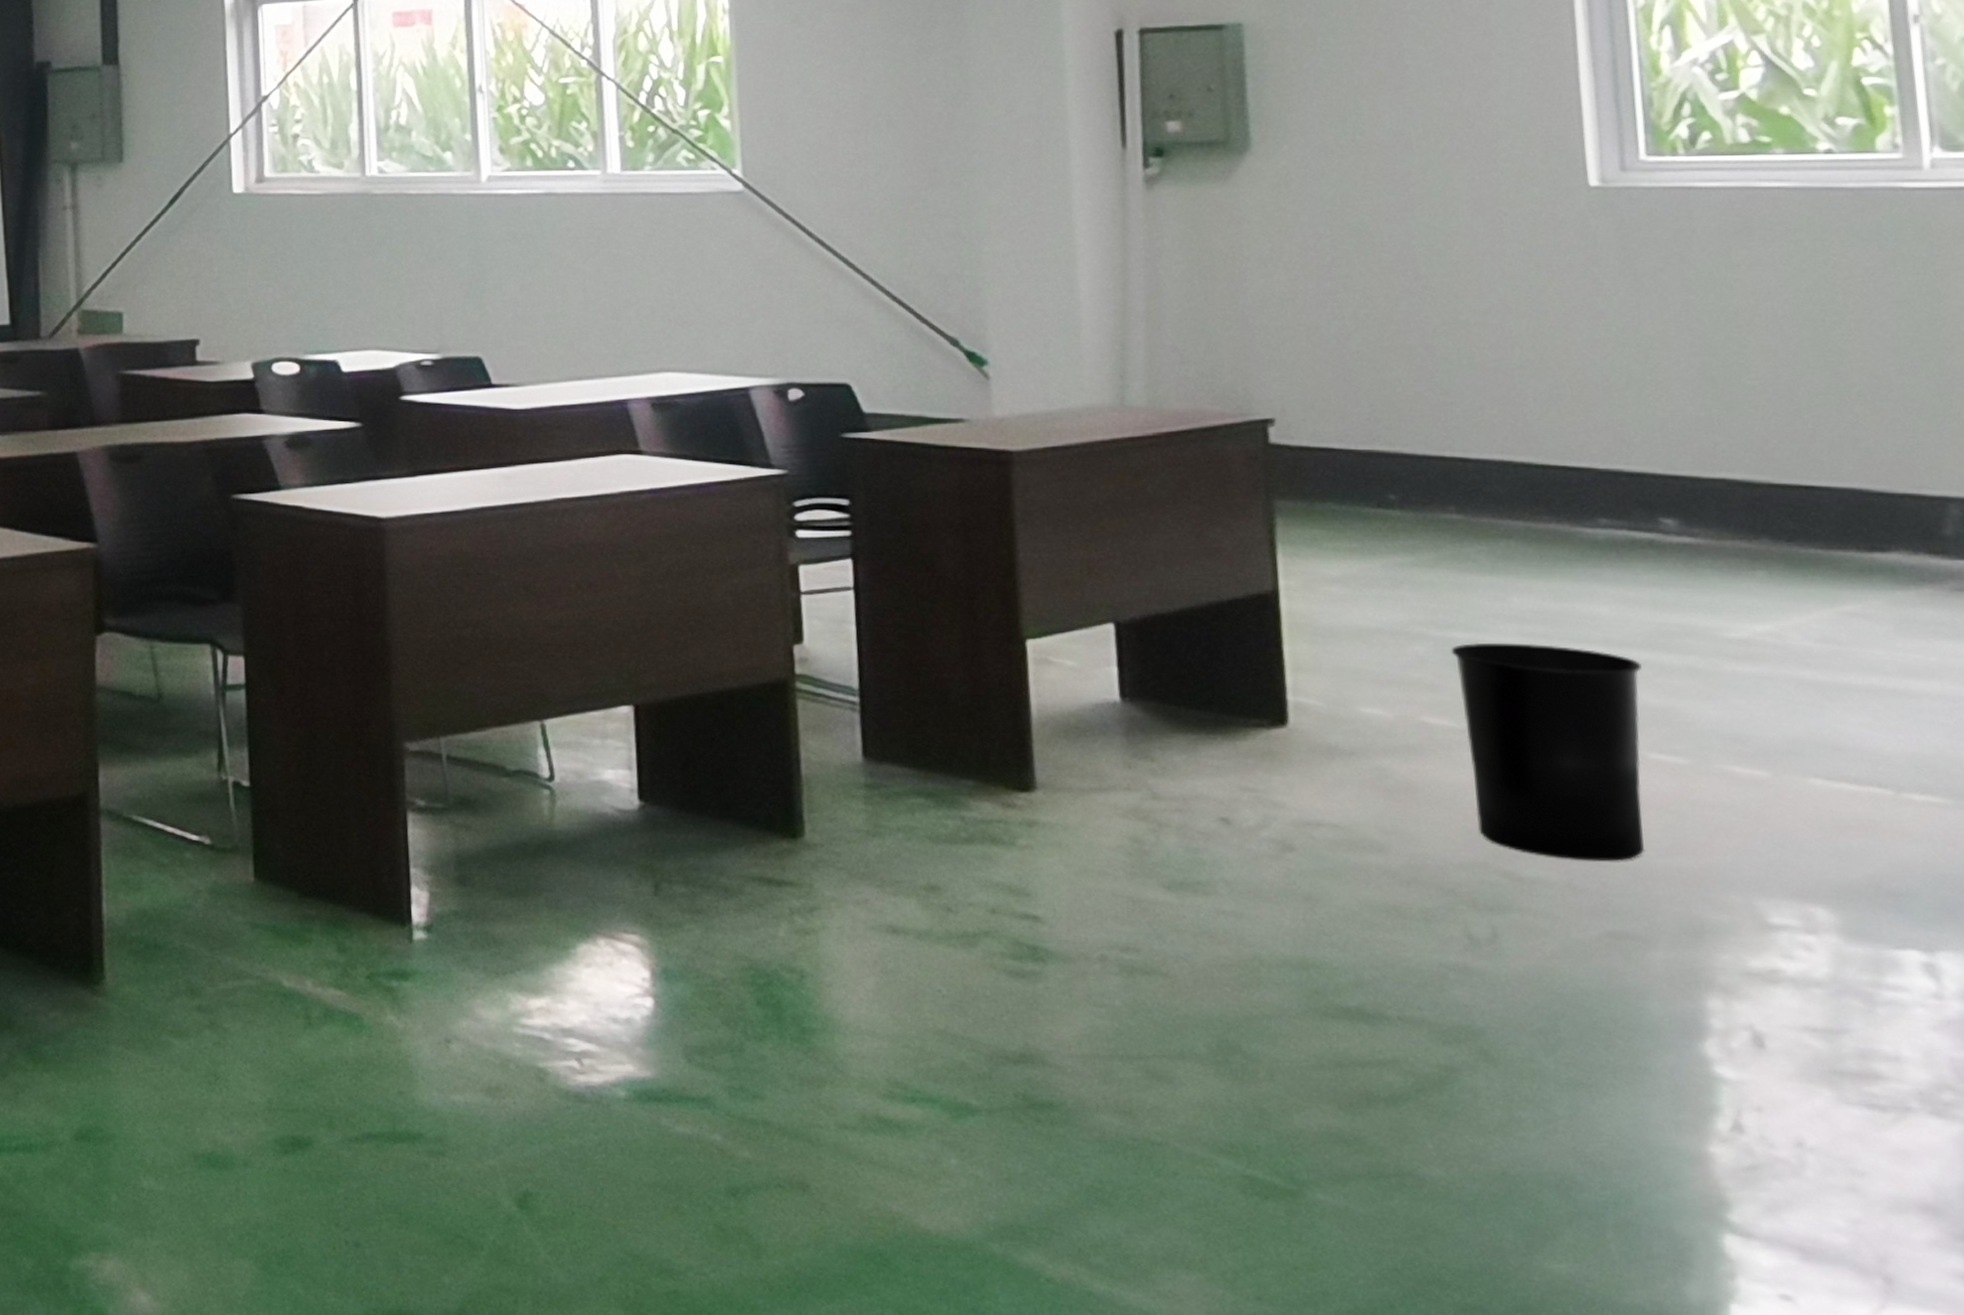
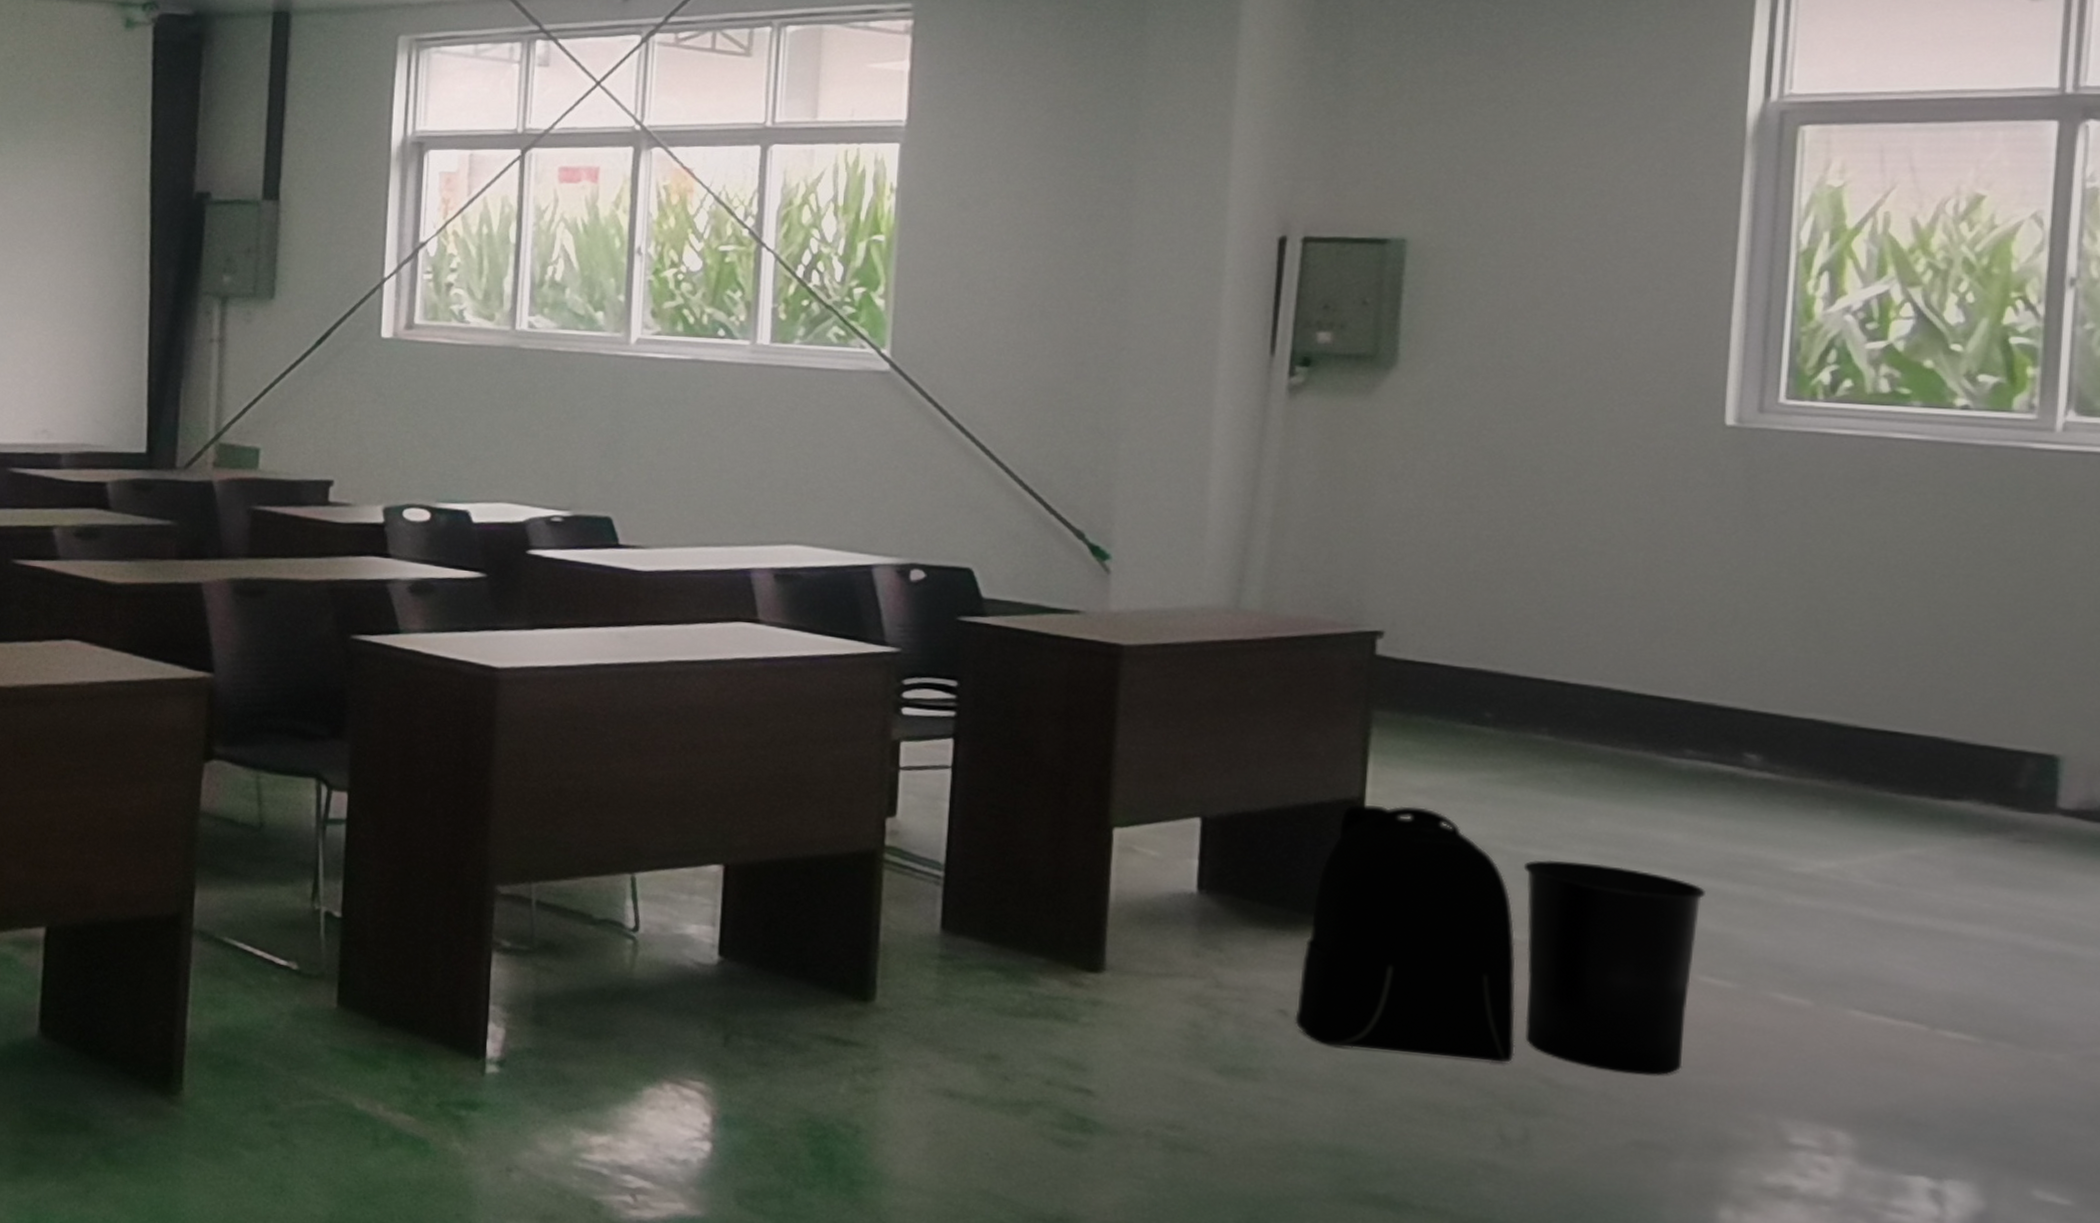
backpack: none [1237,597,1470,858] -> present [1295,804,1516,1063]

